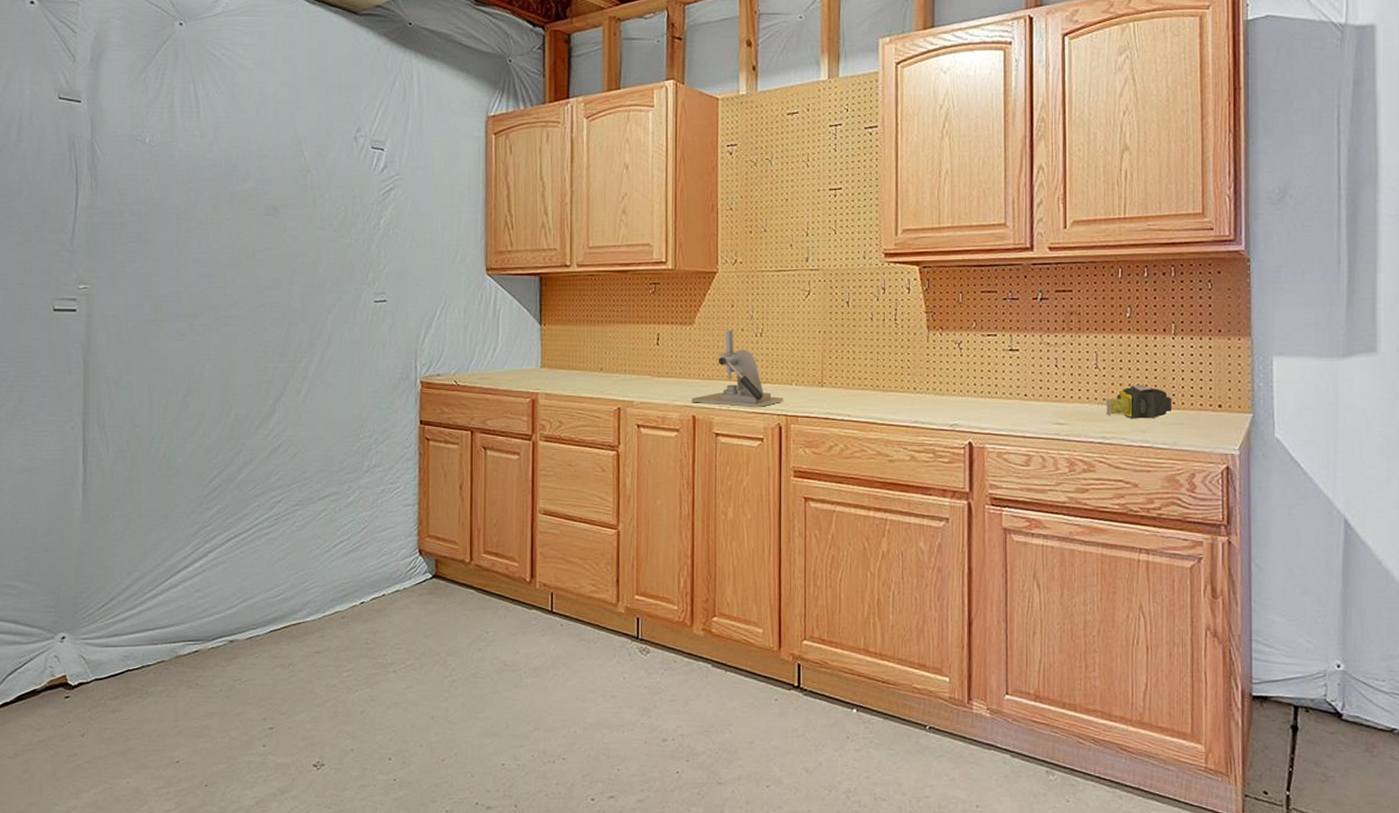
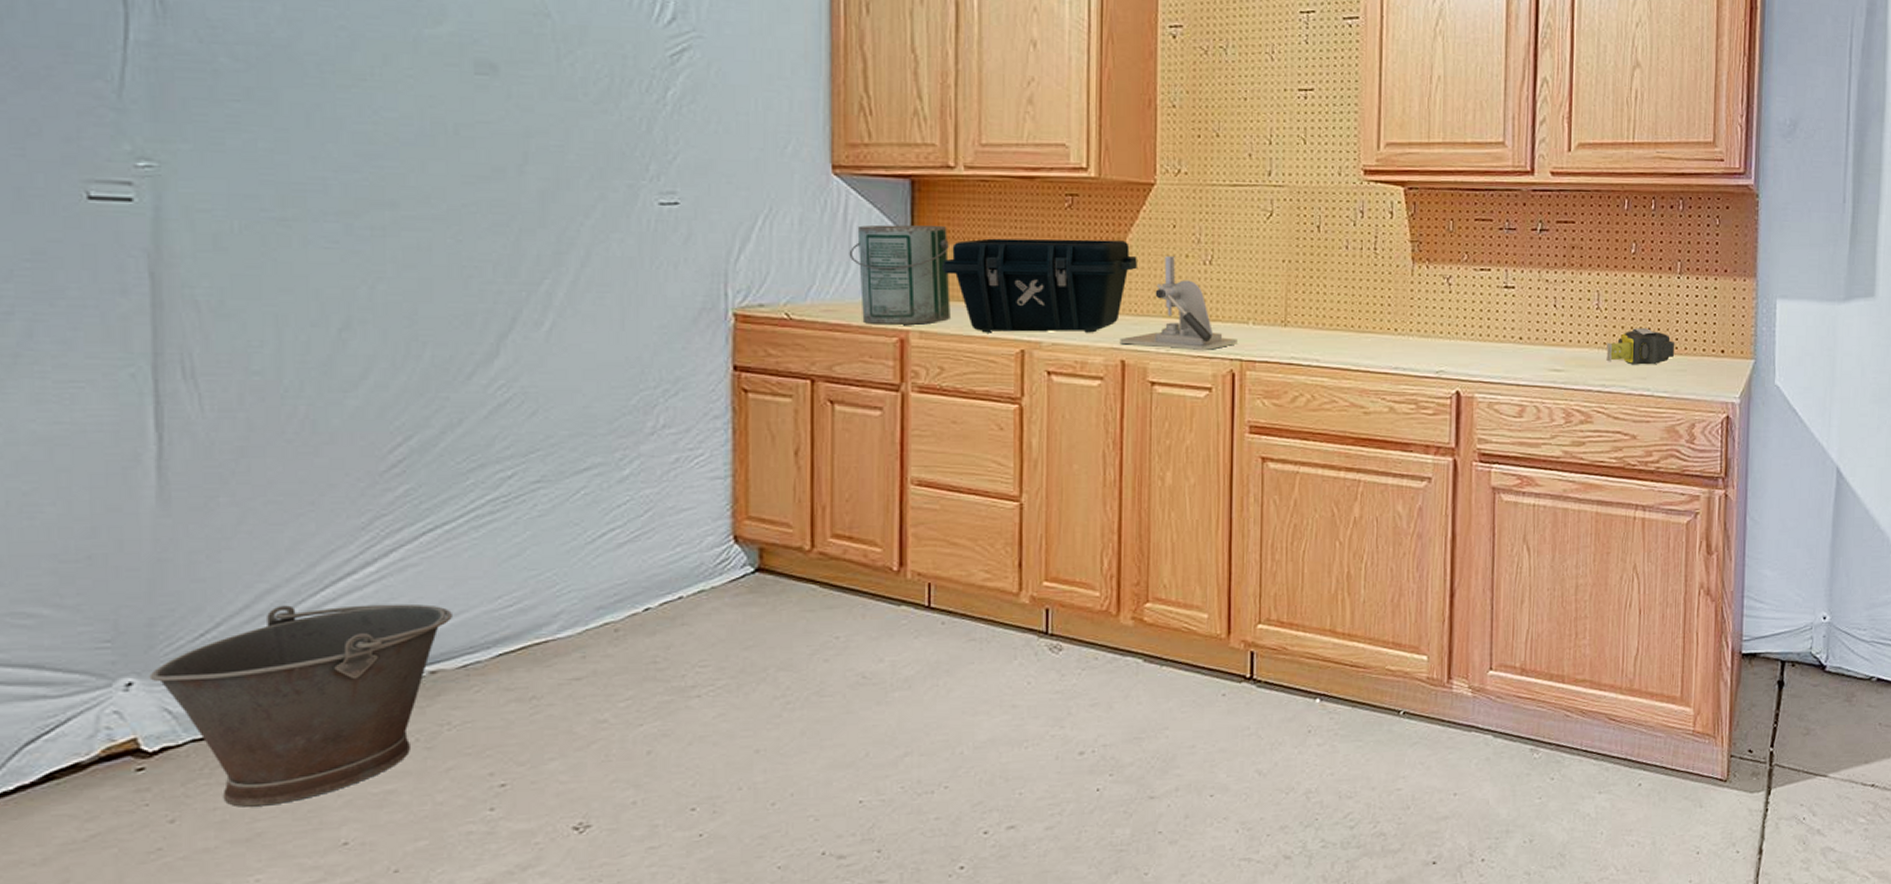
bucket: none [74,588,244,730] -> present [149,603,452,807]
paint can: none [497,312,567,389] -> present [849,224,950,326]
toolbox: none [560,319,704,394] -> present [941,238,1137,333]

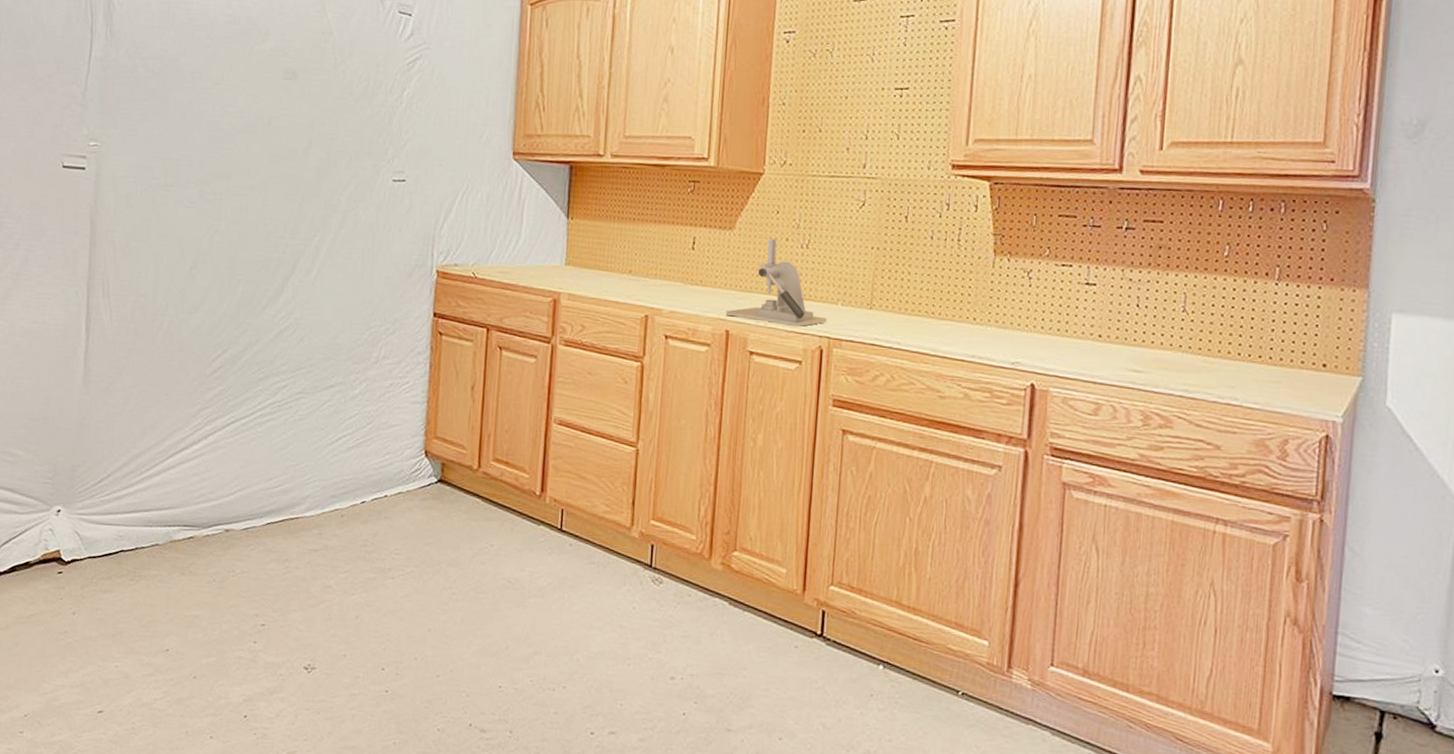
bucket: present [149,603,452,807] -> none [69,467,242,613]
paint can: present [849,224,950,326] -> none [520,202,595,288]
toolbox: present [941,238,1137,333] -> none [588,217,745,304]
tape measure: present [1606,328,1675,365] -> none [1191,334,1269,374]

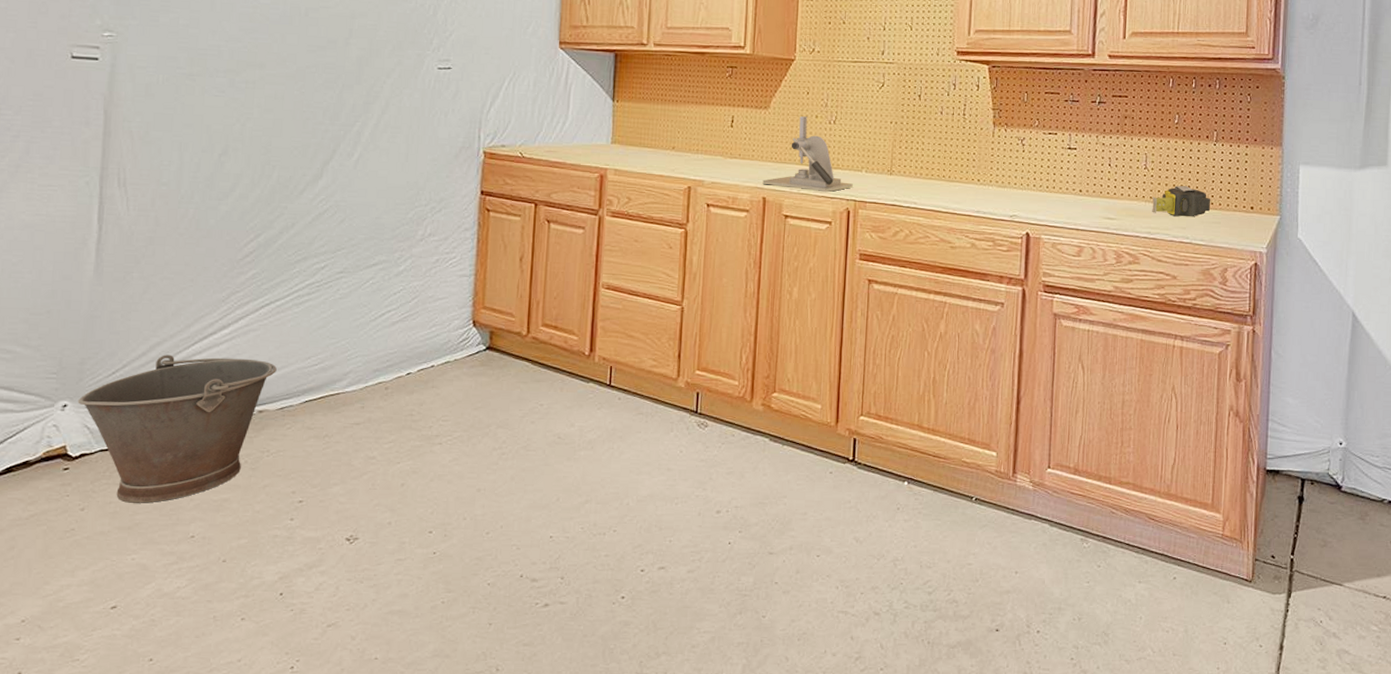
bucket: none [69,467,242,613] -> present [77,355,277,503]
tape measure: none [1191,334,1269,374] -> present [1152,186,1211,217]

